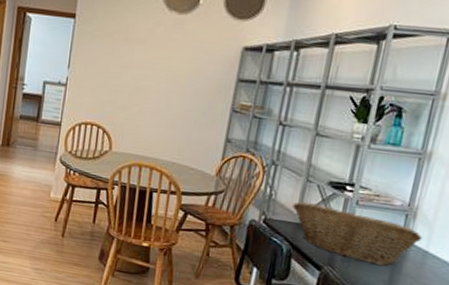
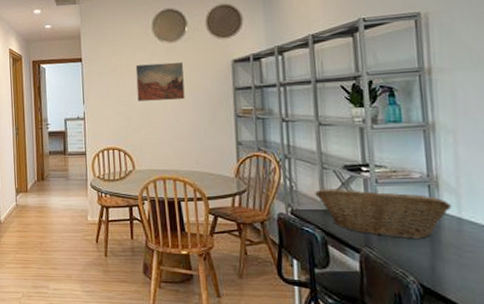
wall art: none [129,34,188,83] -> present [135,62,185,102]

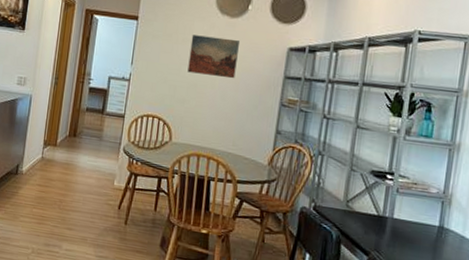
fruit basket: present [315,189,452,238] -> none [339,189,459,251]

